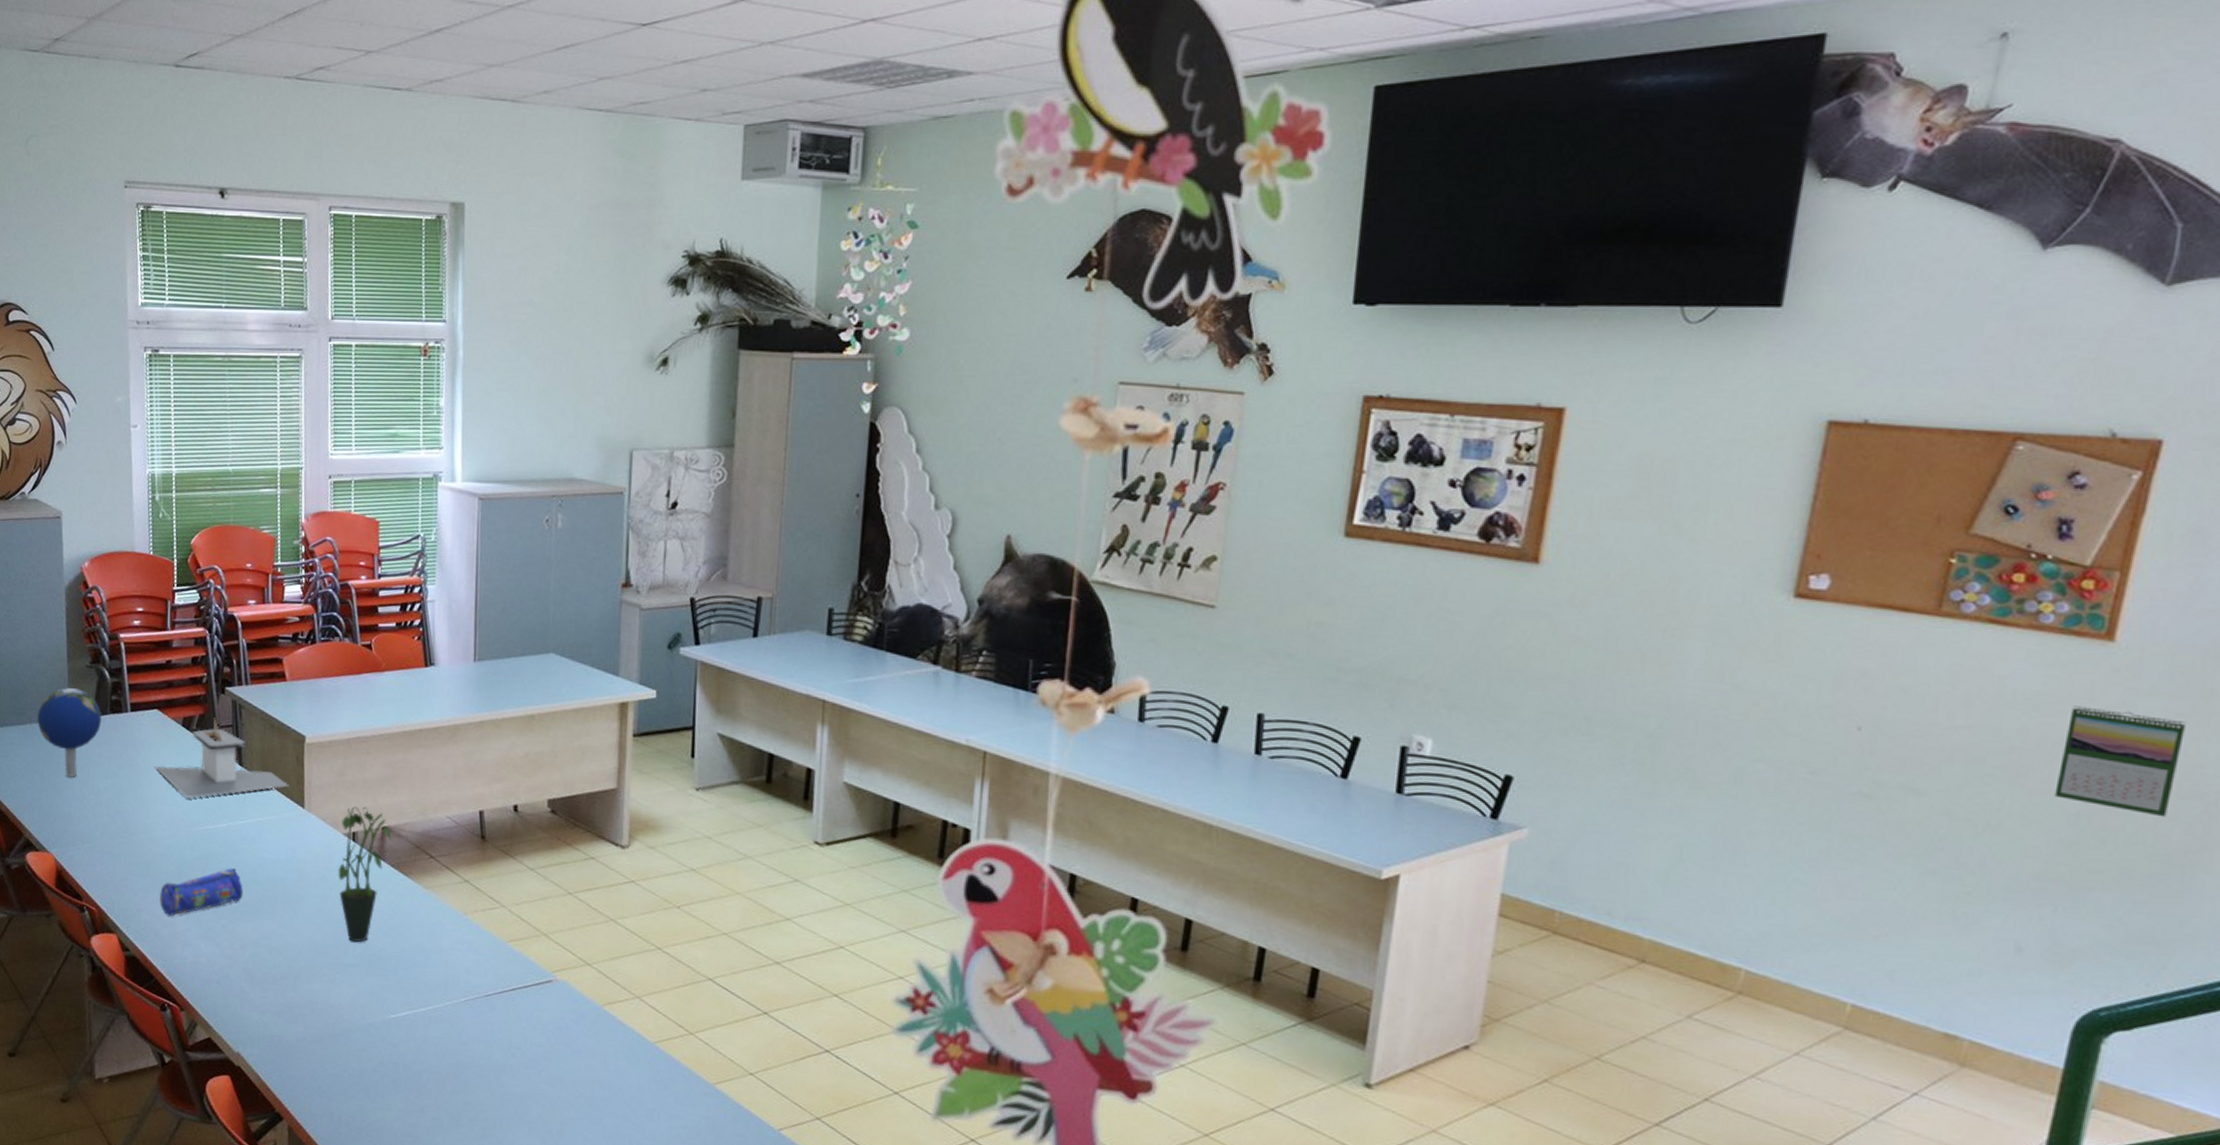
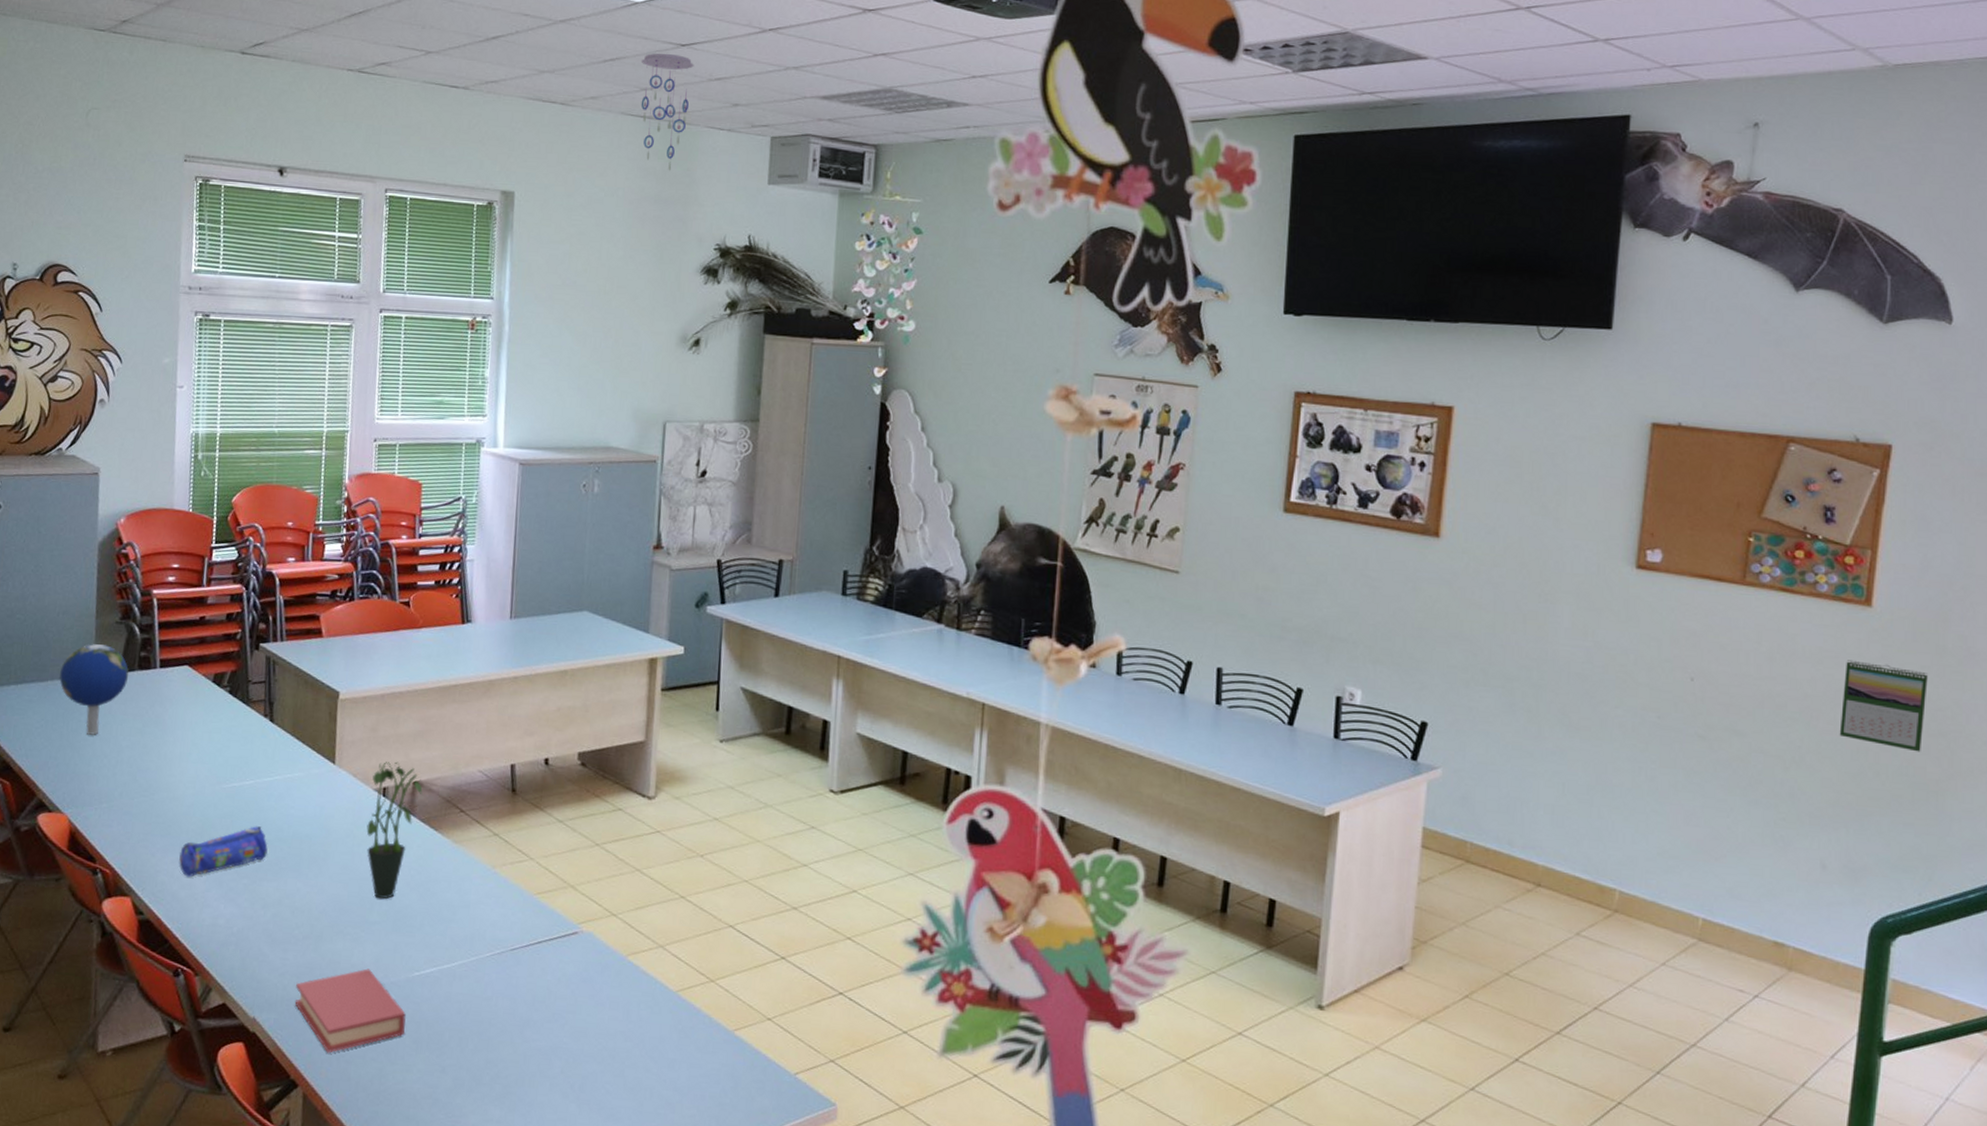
architectural model: present [154,717,289,798] -> none [181,673,320,755]
book: none [276,1009,384,1089] -> present [294,968,406,1053]
ceiling mobile: none [597,35,657,171] -> present [640,53,694,171]

